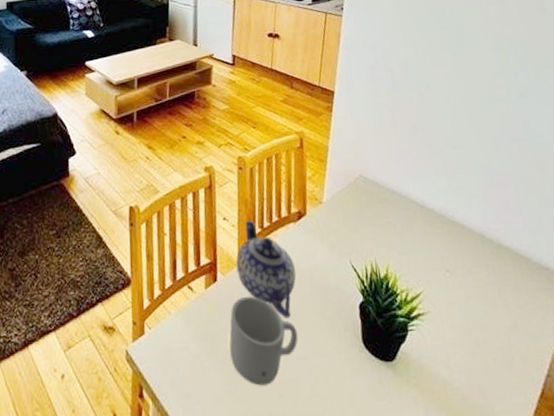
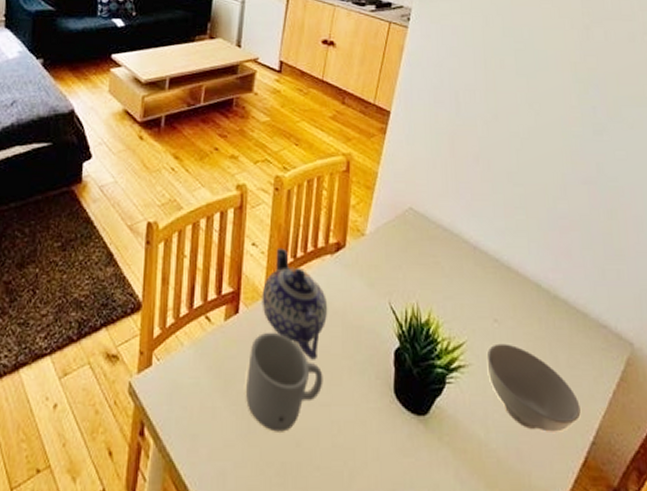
bowl: none [442,290,534,369] -> present [486,343,581,432]

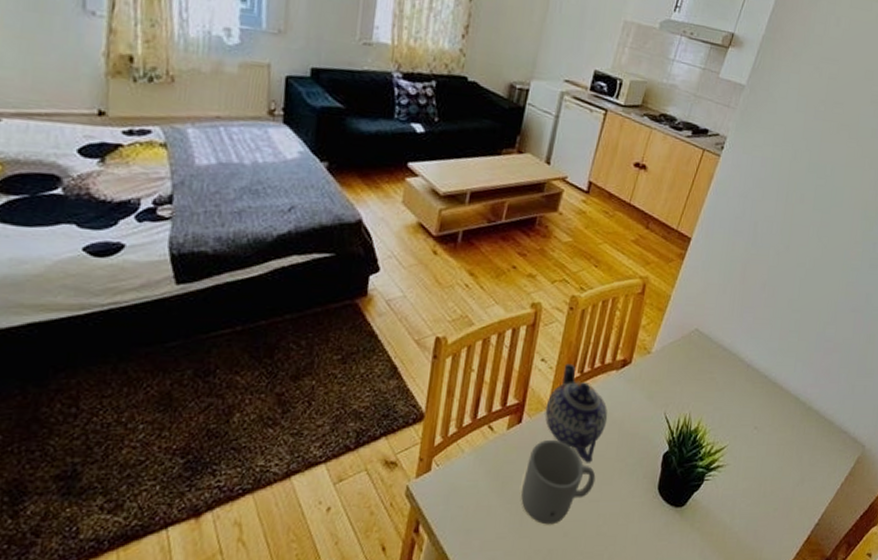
bowl: present [486,343,581,432] -> none [742,447,813,517]

